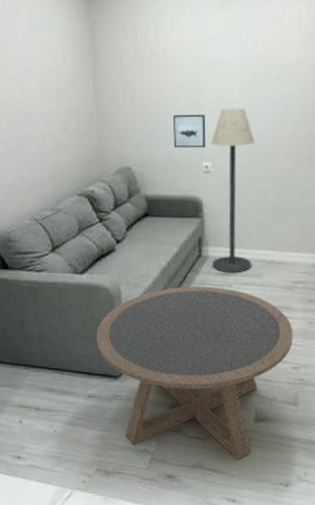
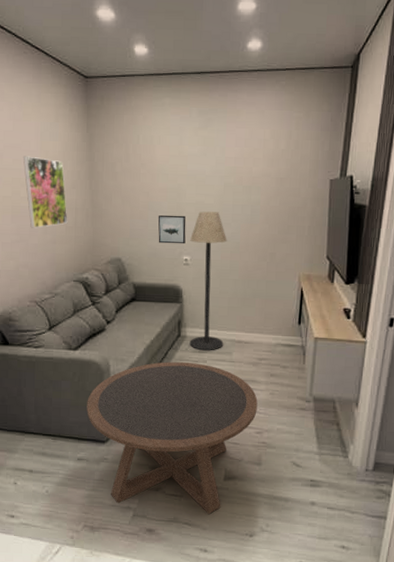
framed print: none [16,51,69,135] -> present [22,156,68,228]

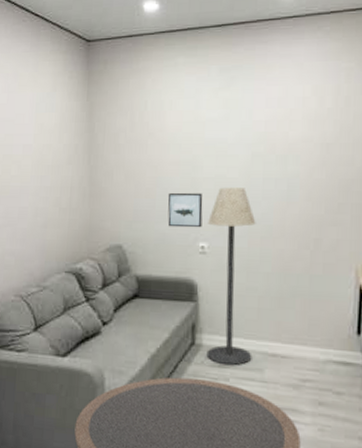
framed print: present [22,156,68,228] -> none [15,130,62,211]

